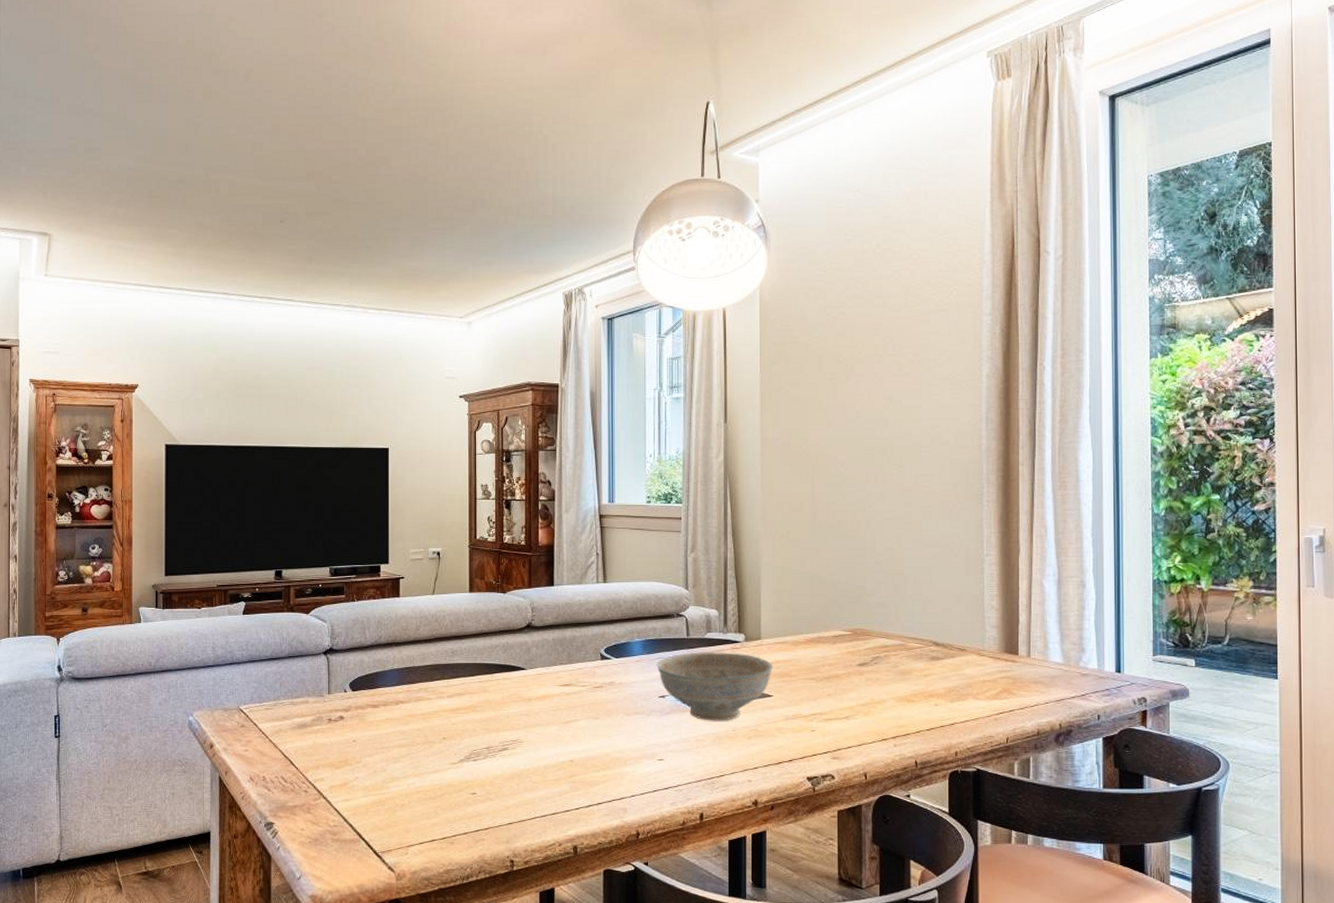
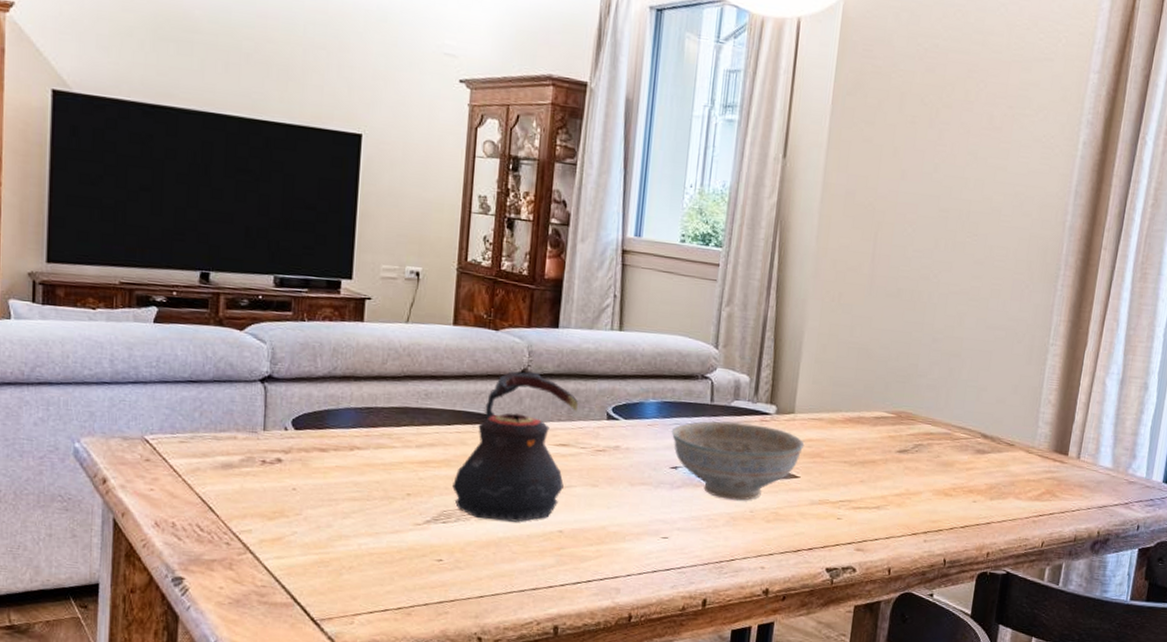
teapot: none [479,625,577,755] -> present [452,371,579,522]

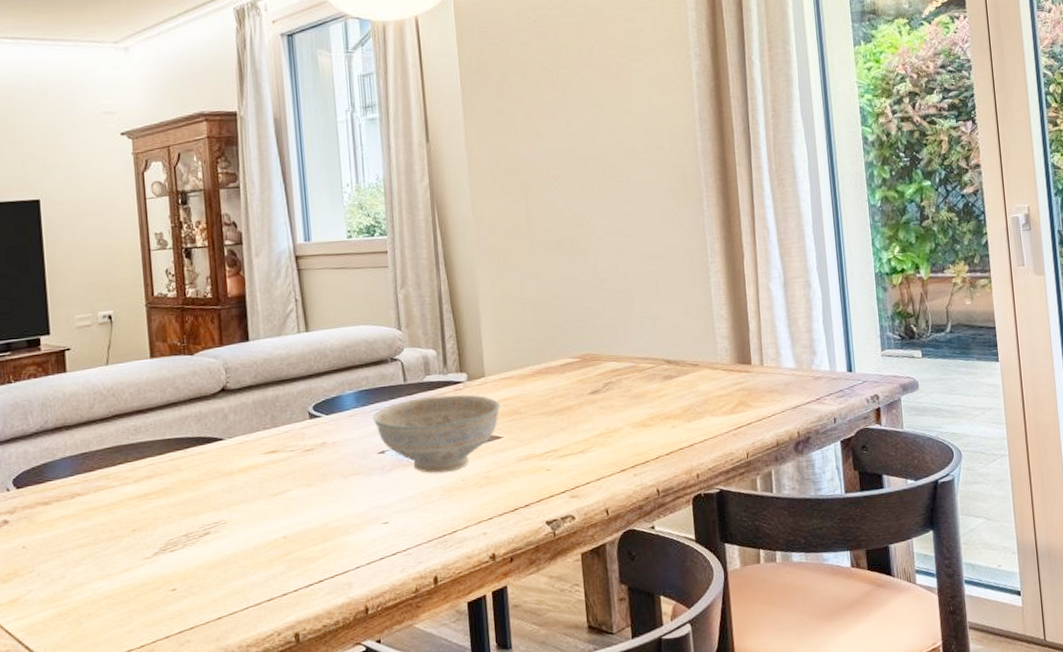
teapot: present [452,371,579,522] -> none [174,387,281,540]

